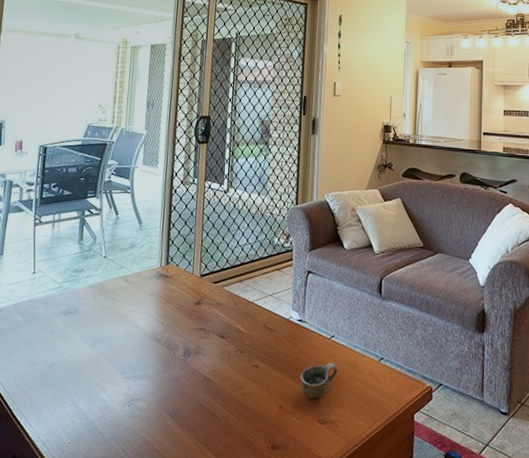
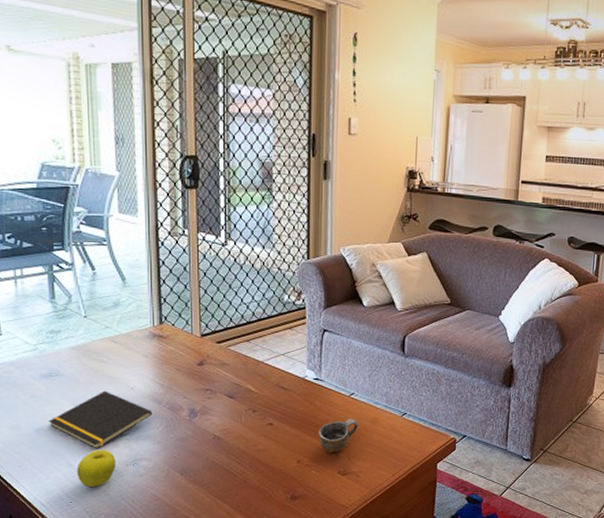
notepad: none [61,328,152,388] -> present [48,390,153,449]
fruit: none [78,388,115,428] -> present [76,449,117,488]

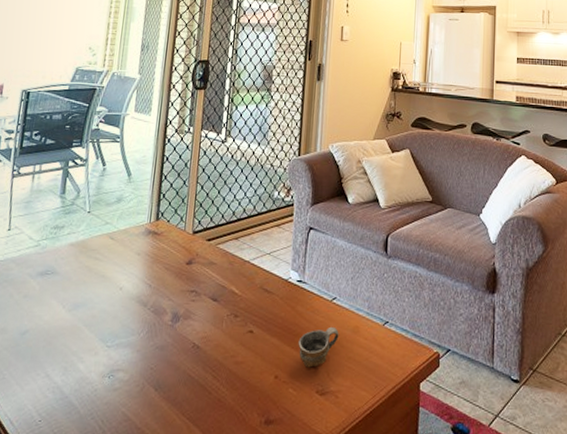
notepad: present [48,390,153,449] -> none [35,290,137,358]
fruit: present [76,449,117,488] -> none [51,358,93,404]

